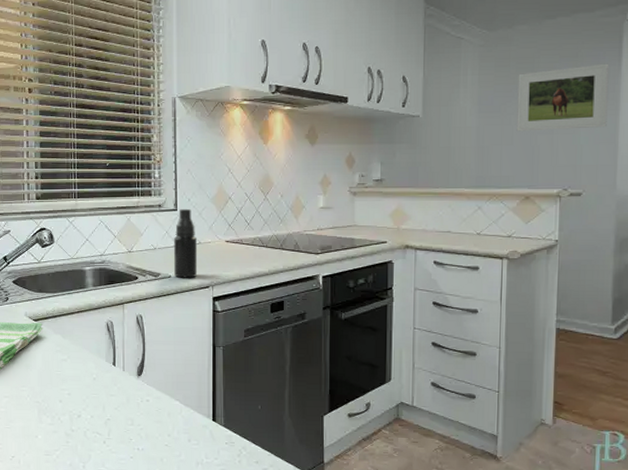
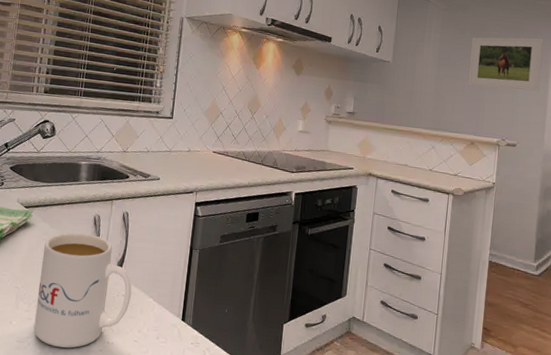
mug: none [59,341,156,458] -> present [33,232,132,348]
spray bottle: present [174,208,198,278] -> none [163,117,188,183]

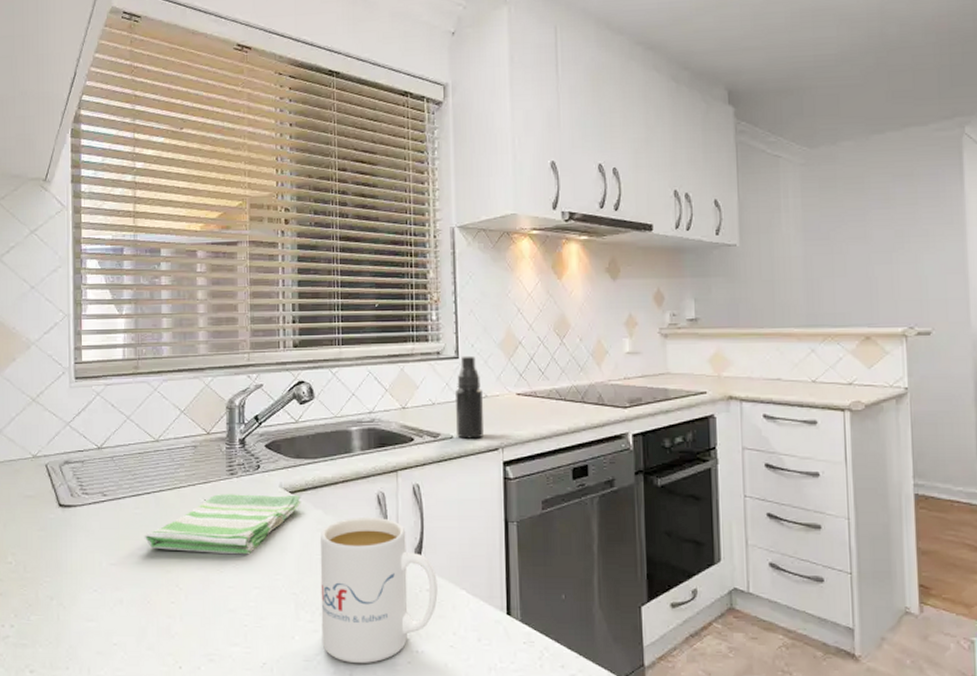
spray bottle: none [163,117,188,183] -> present [456,355,485,439]
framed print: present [467,37,544,91] -> none [847,182,953,261]

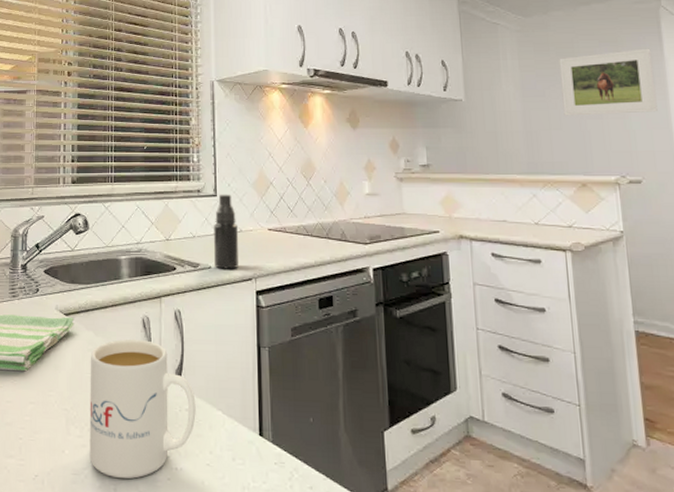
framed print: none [847,182,953,261] -> present [559,48,658,116]

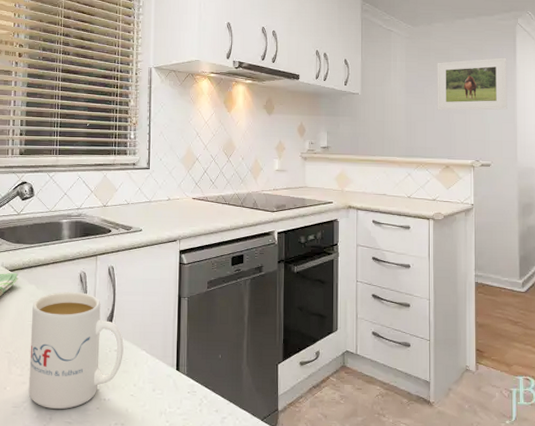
spray bottle: present [214,194,239,269] -> none [145,167,167,232]

